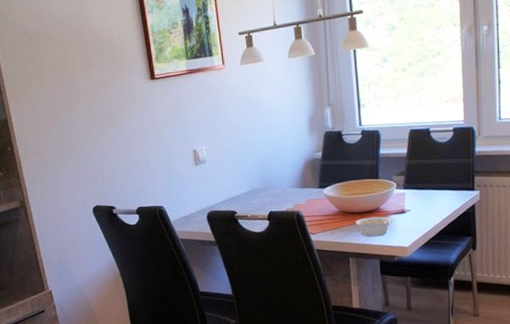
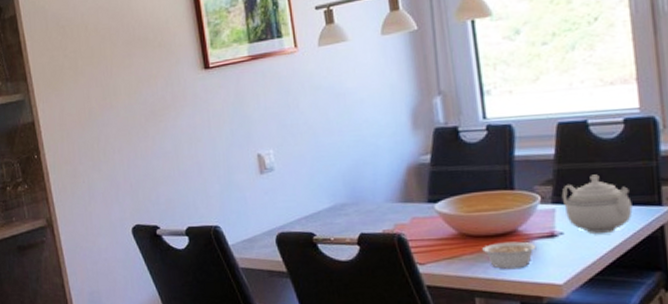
teapot: none [410,168,456,210] -> present [561,174,633,233]

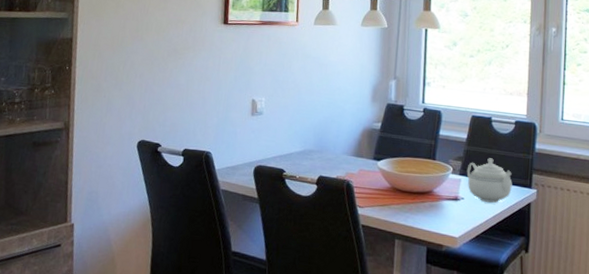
legume: present [482,241,536,269] -> none [406,199,444,221]

